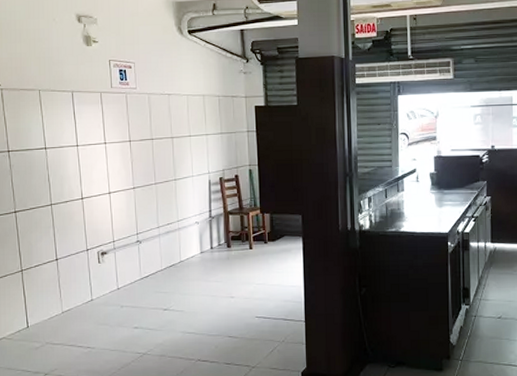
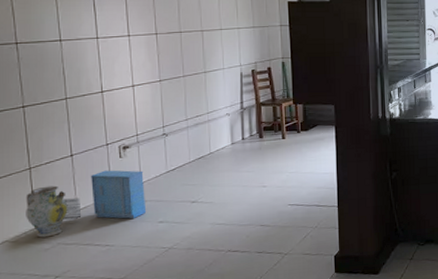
ceramic jug: none [19,288,54,337] -> present [26,185,68,238]
storage bin: none [50,275,123,323] -> present [62,170,147,220]

